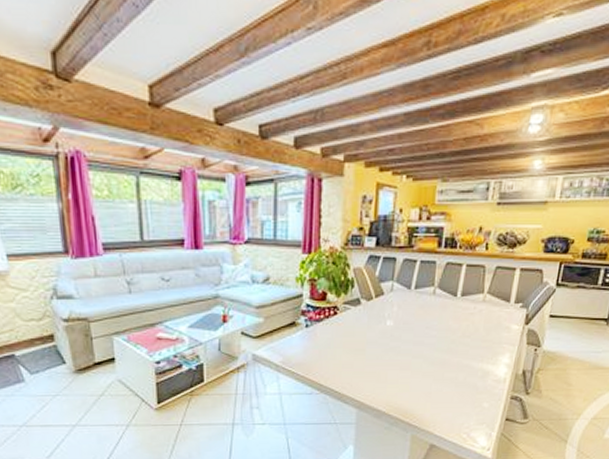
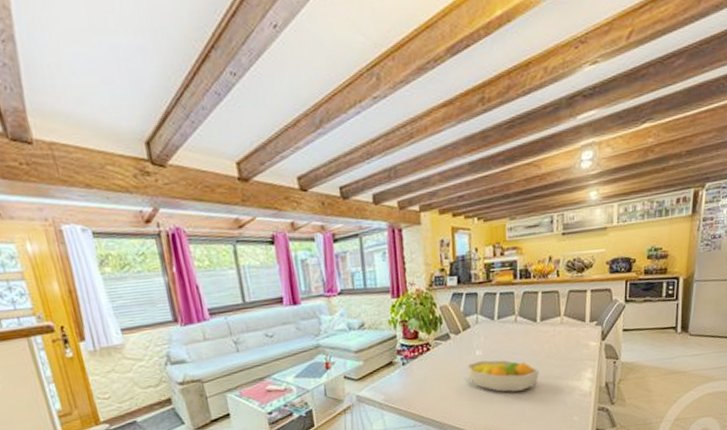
fruit bowl: none [374,331,453,370] -> present [466,360,539,392]

